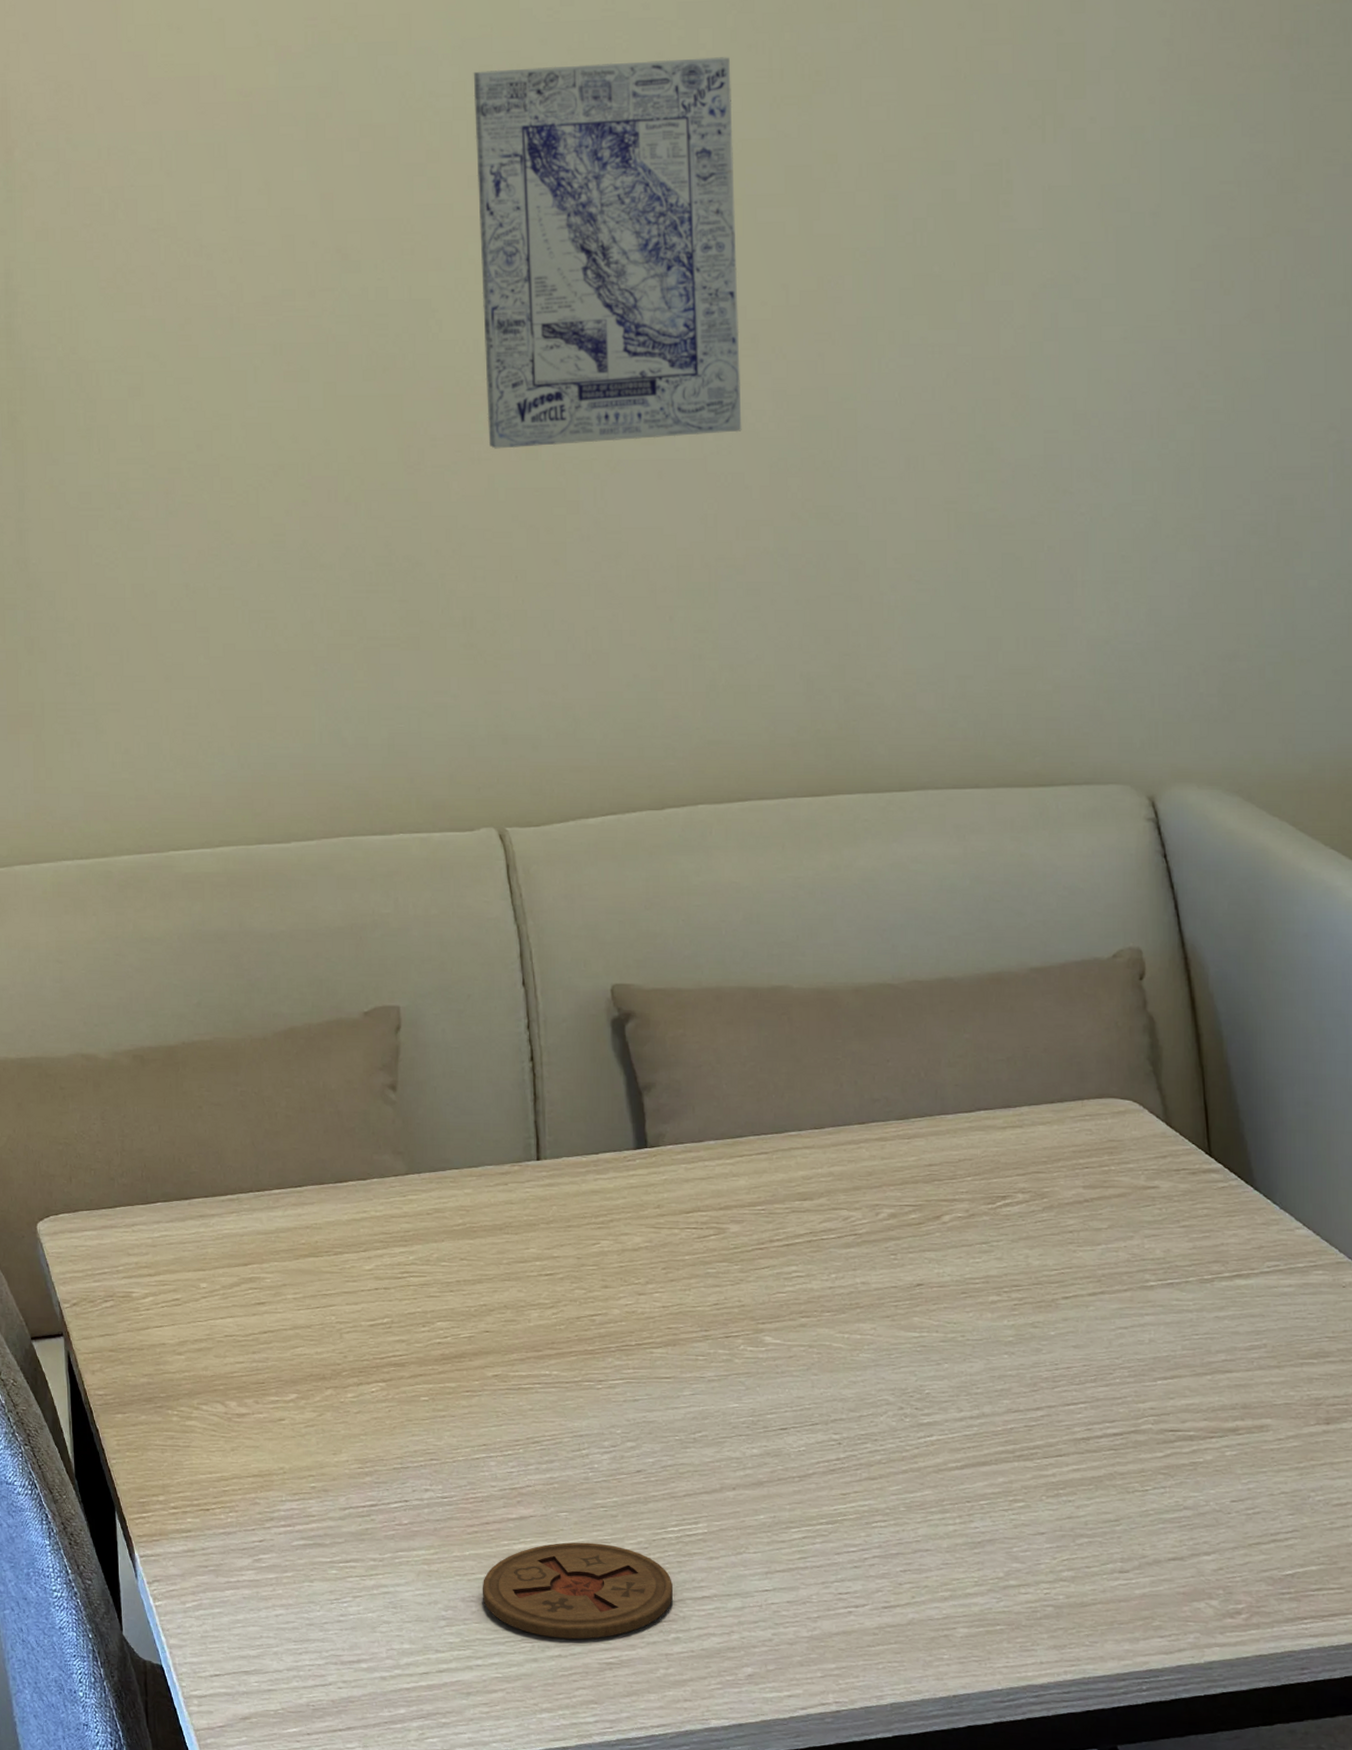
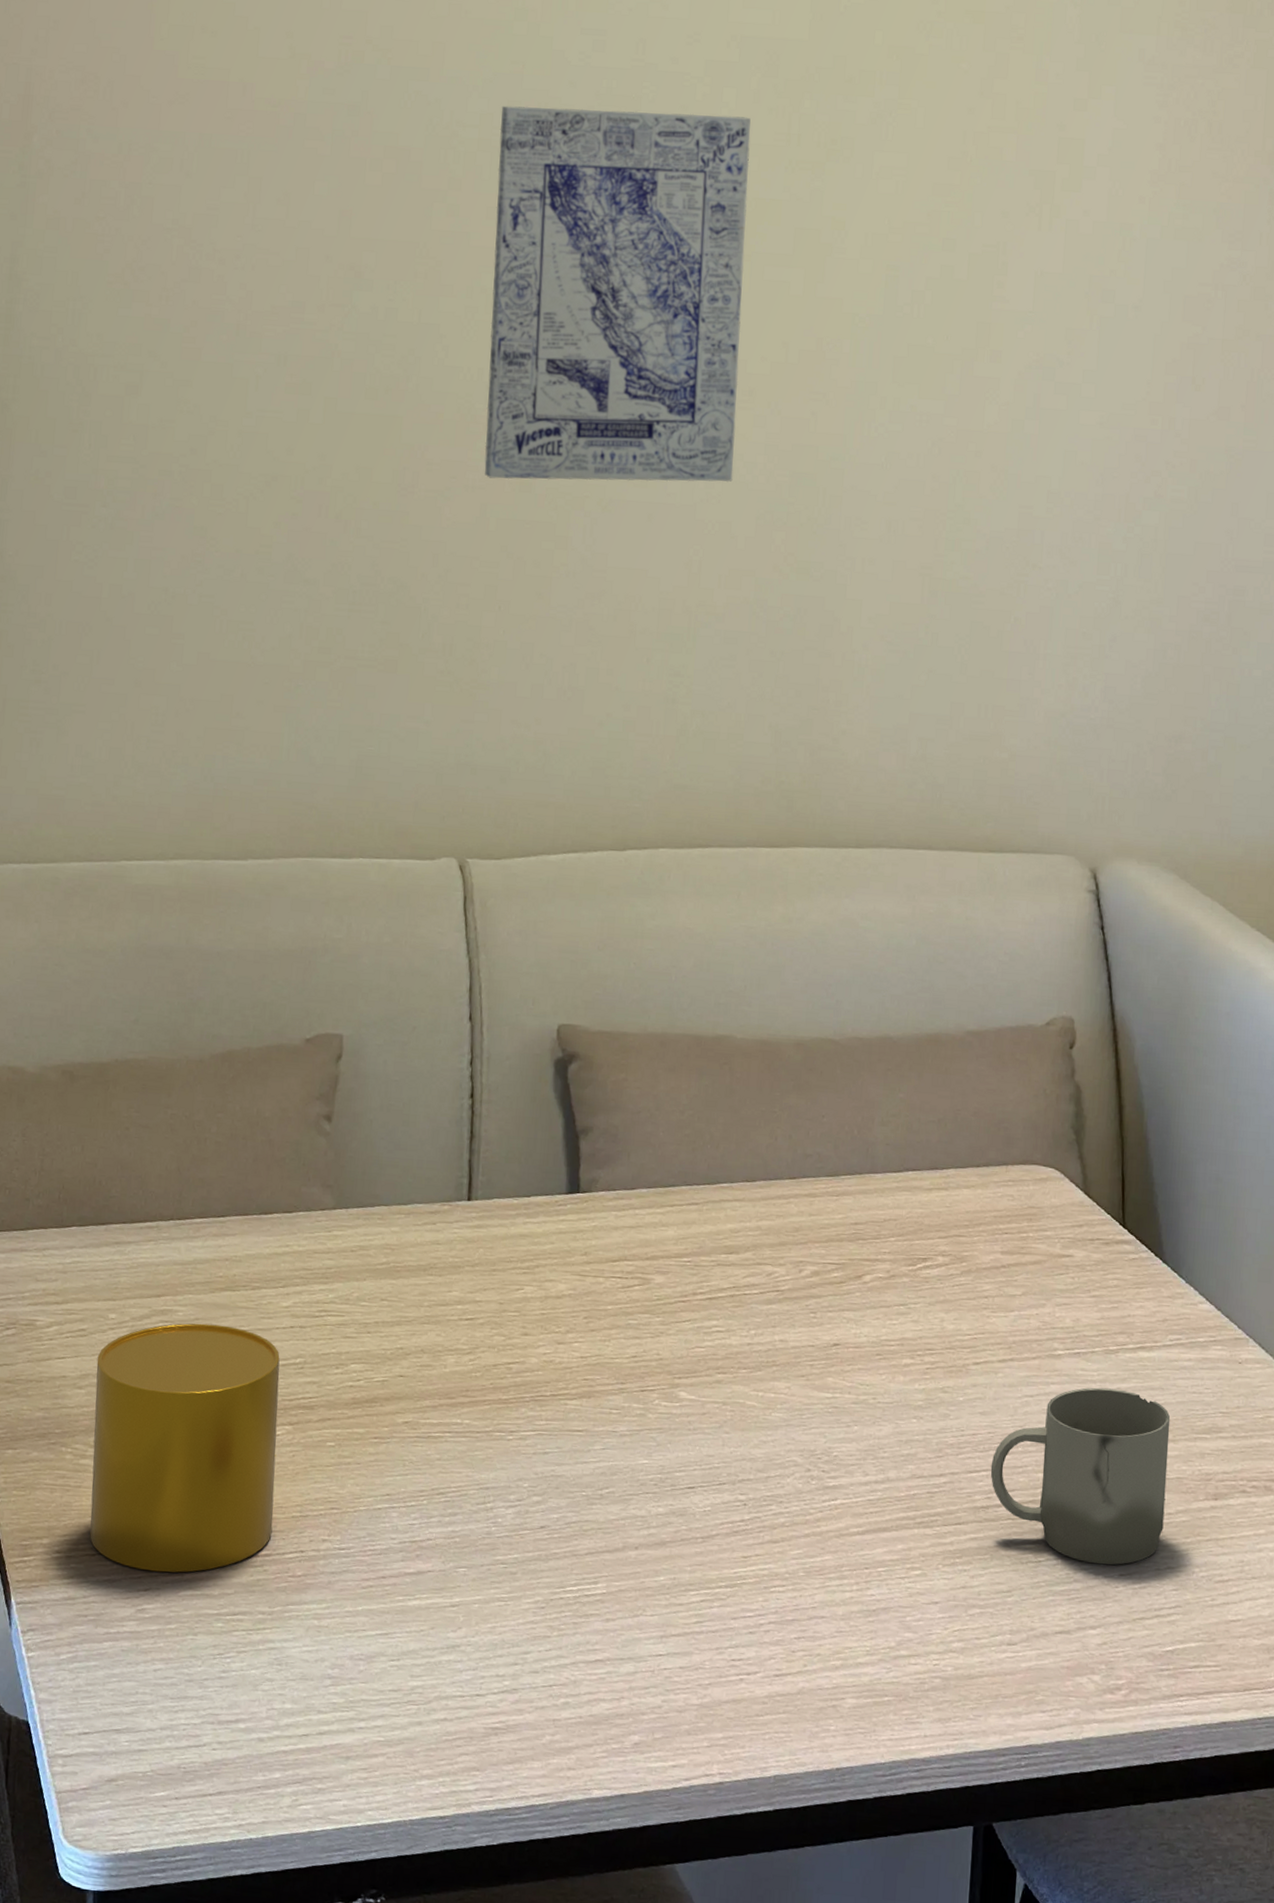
cup: none [193,1289,376,1525] -> present [89,1323,280,1573]
coaster: present [482,1542,674,1640] -> none [371,1599,567,1702]
cup: none [1088,1317,1274,1492] -> present [990,1387,1171,1565]

